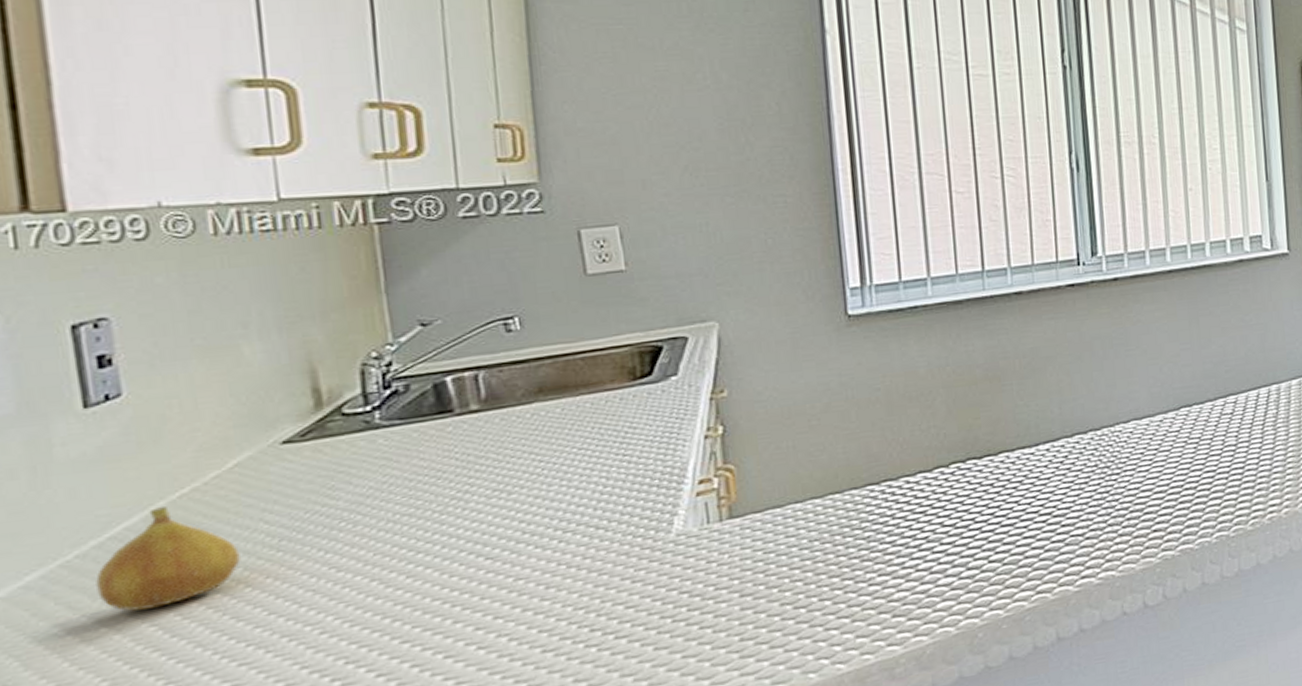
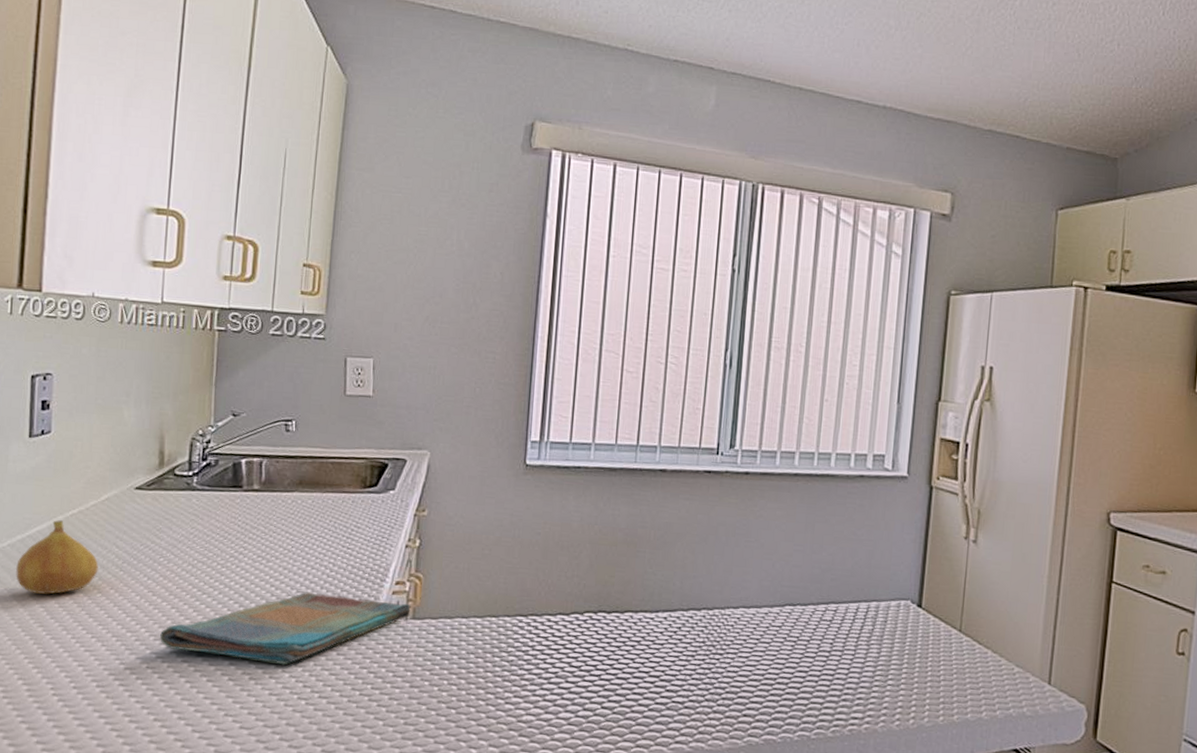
dish towel: none [358,502,725,632] -> present [159,592,411,666]

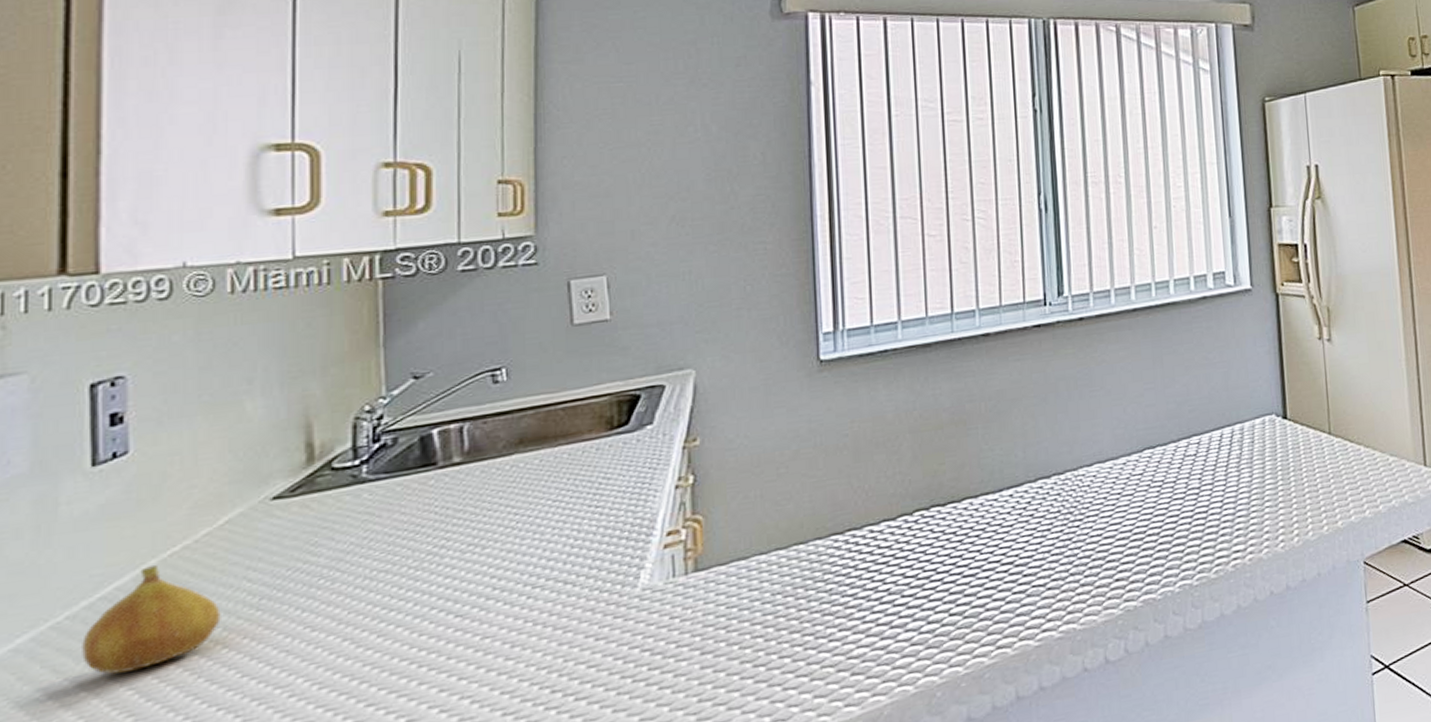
dish towel: present [159,592,411,666] -> none [326,555,691,695]

